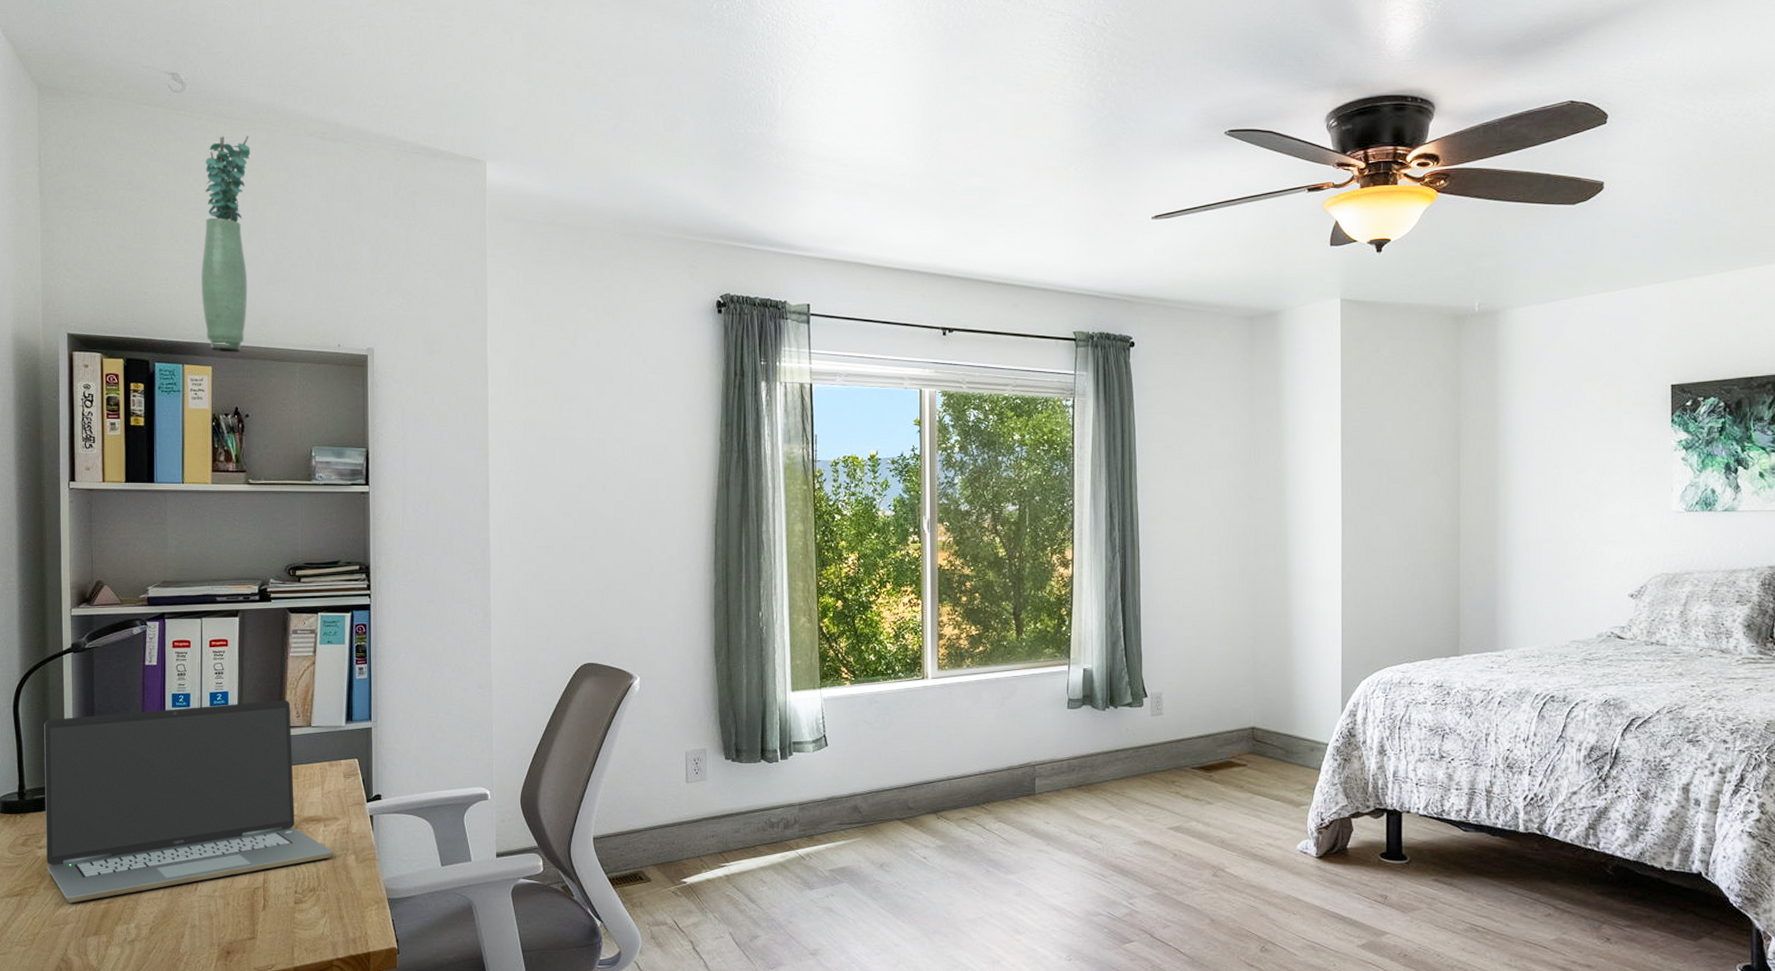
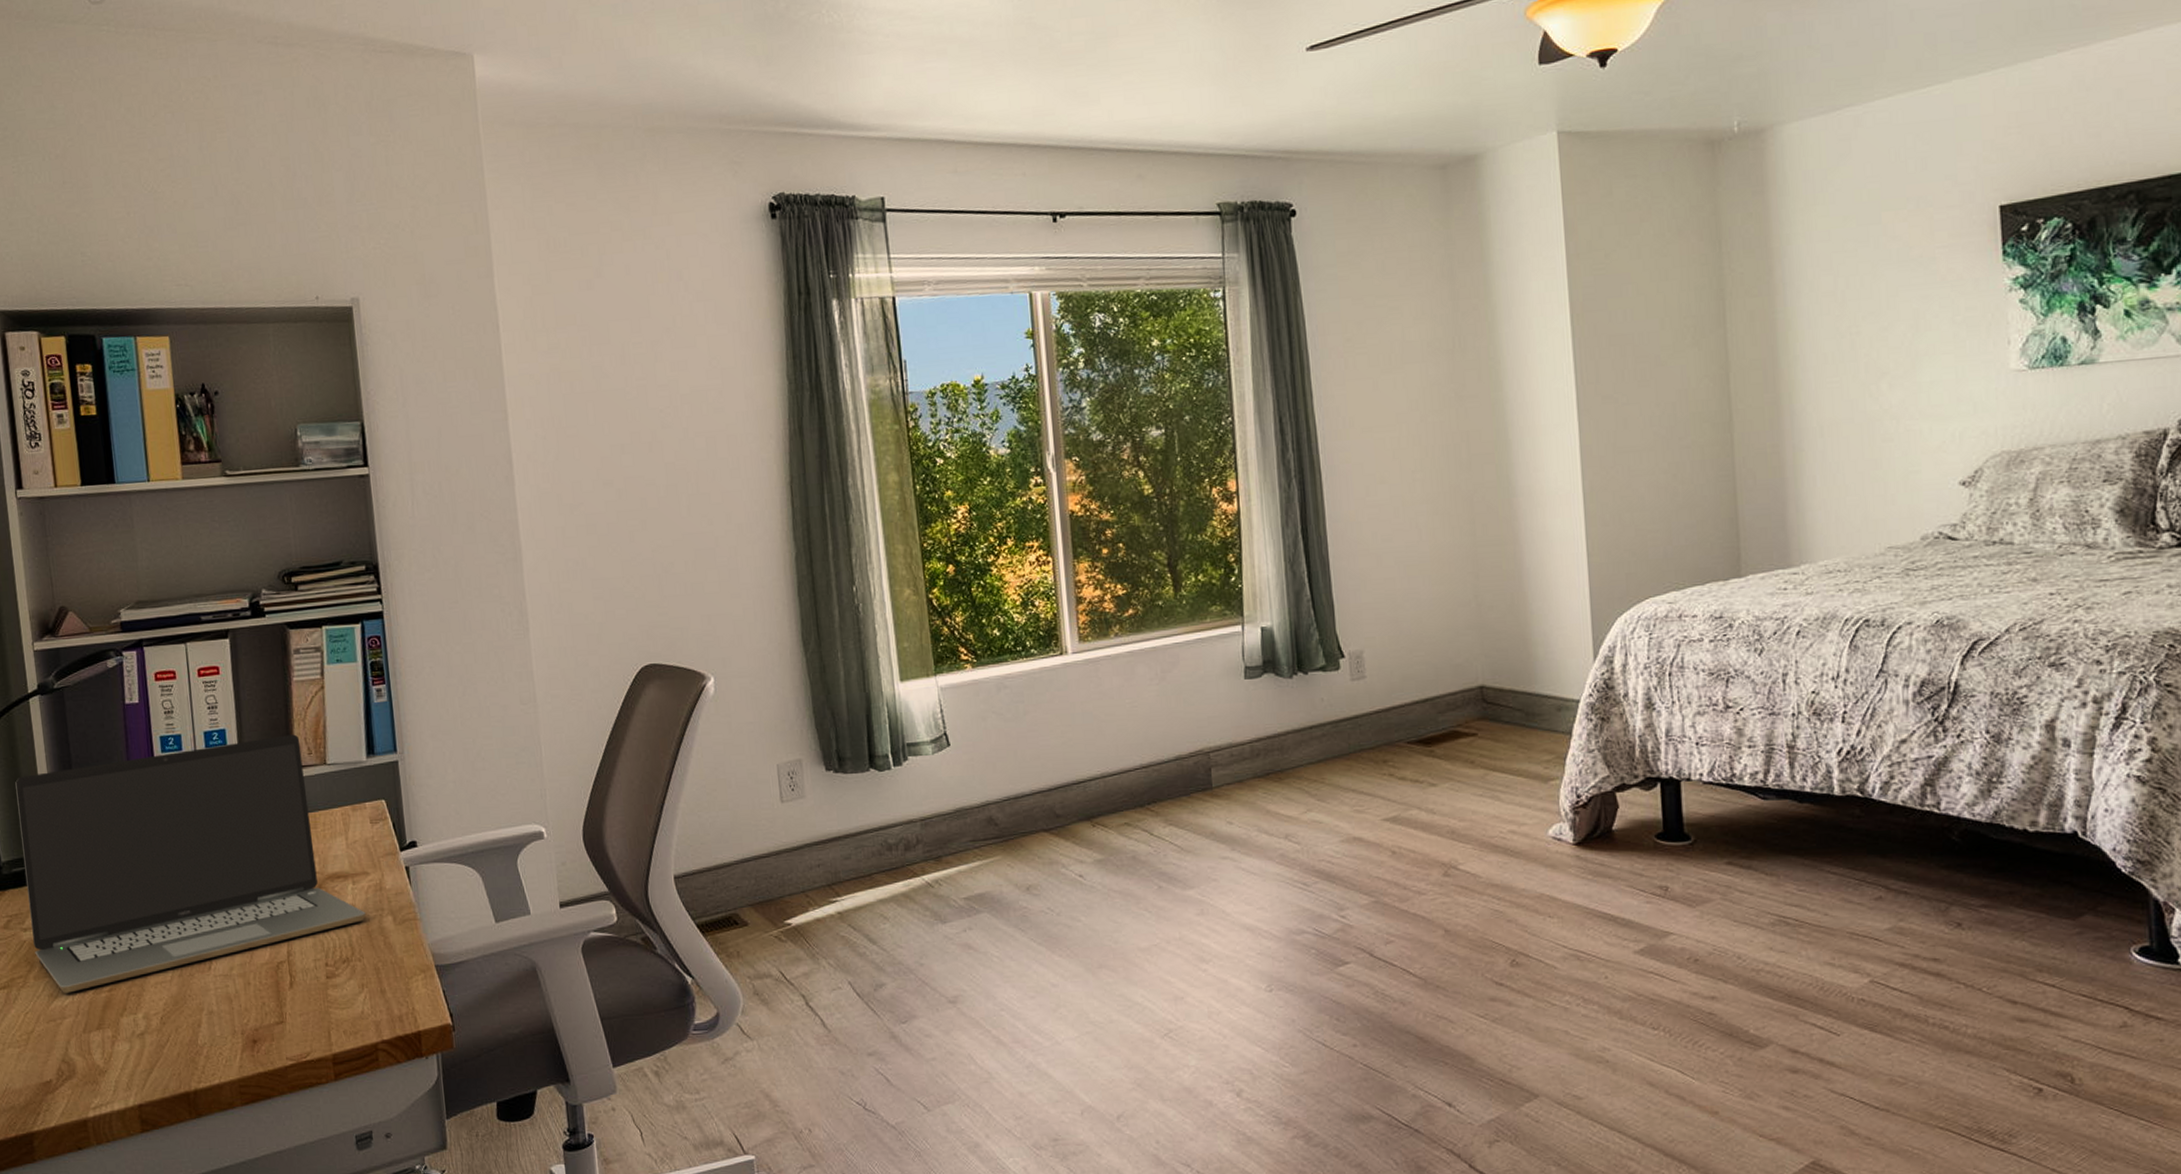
vase: present [201,135,251,353] -> none [137,49,205,319]

